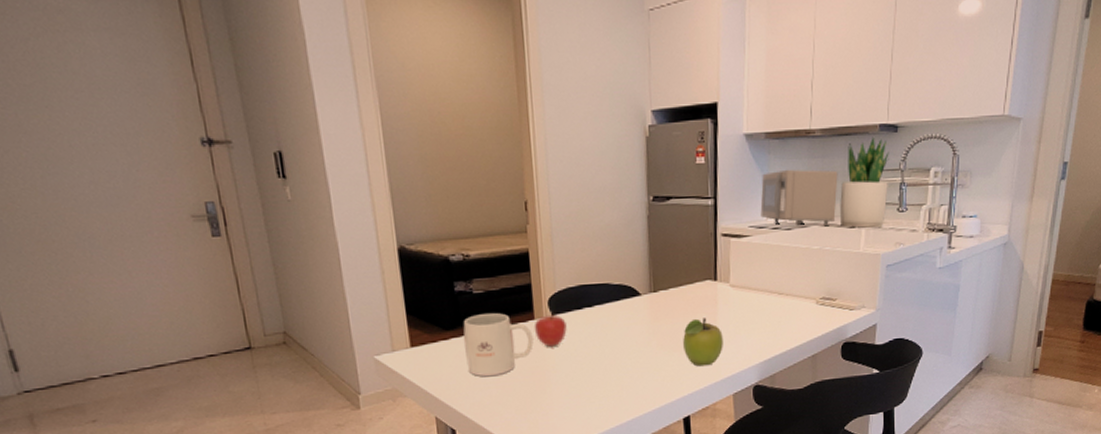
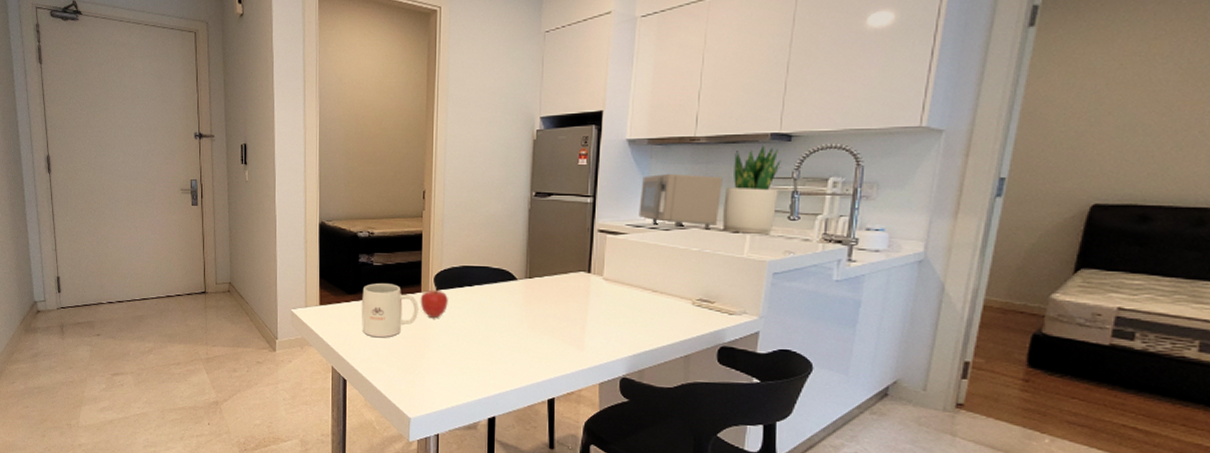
fruit: present [683,318,723,367] -> none [553,306,593,353]

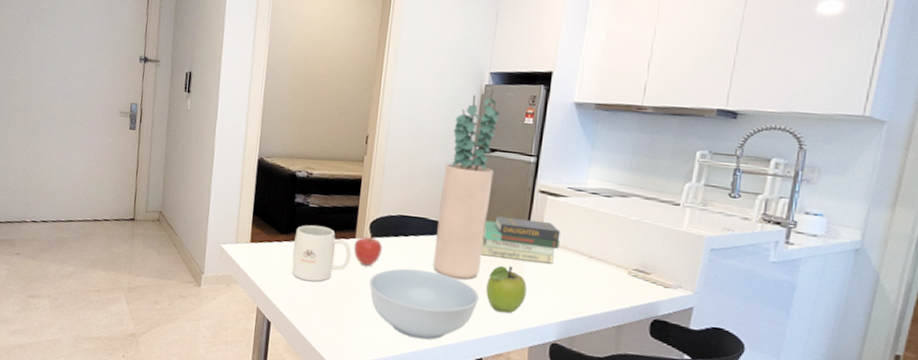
bowl: none [438,317,547,385] -> present [369,268,480,340]
vase: none [499,134,553,323] -> present [432,89,500,280]
books: none [545,258,622,301] -> present [481,216,560,264]
fruit: none [553,306,593,353] -> present [486,265,527,314]
microwave: present [638,173,723,230] -> none [580,139,667,200]
planter: present [723,145,781,235] -> none [664,120,725,211]

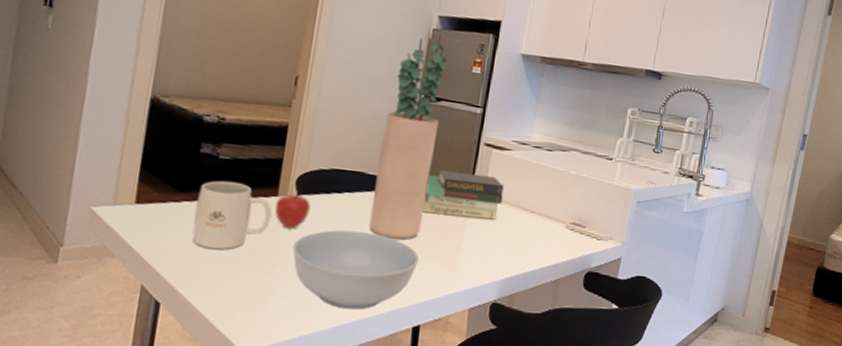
fruit: present [486,265,527,314] -> none [426,223,469,275]

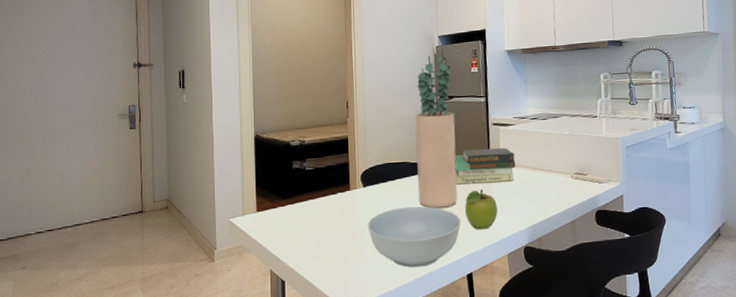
mug: present [192,181,272,250] -> none [296,185,349,237]
fruit: present [274,192,311,228] -> none [349,185,374,212]
fruit: none [426,223,469,275] -> present [465,189,498,230]

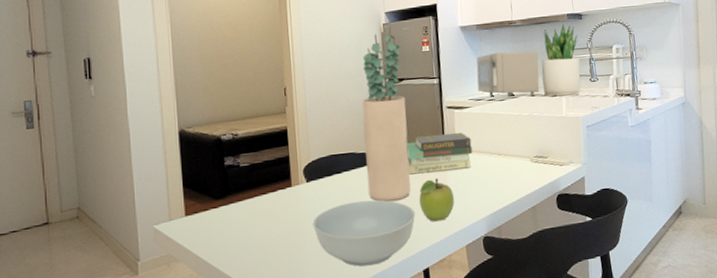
microwave: none [521,74,581,117] -> present [476,51,540,98]
planter: none [582,49,621,118] -> present [541,23,581,97]

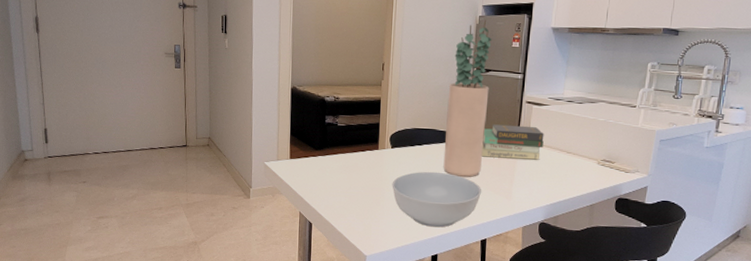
fruit: present [419,178,455,222] -> none [487,164,519,202]
microwave: present [476,51,540,98] -> none [559,57,625,104]
planter: present [541,23,581,97] -> none [624,37,670,110]

